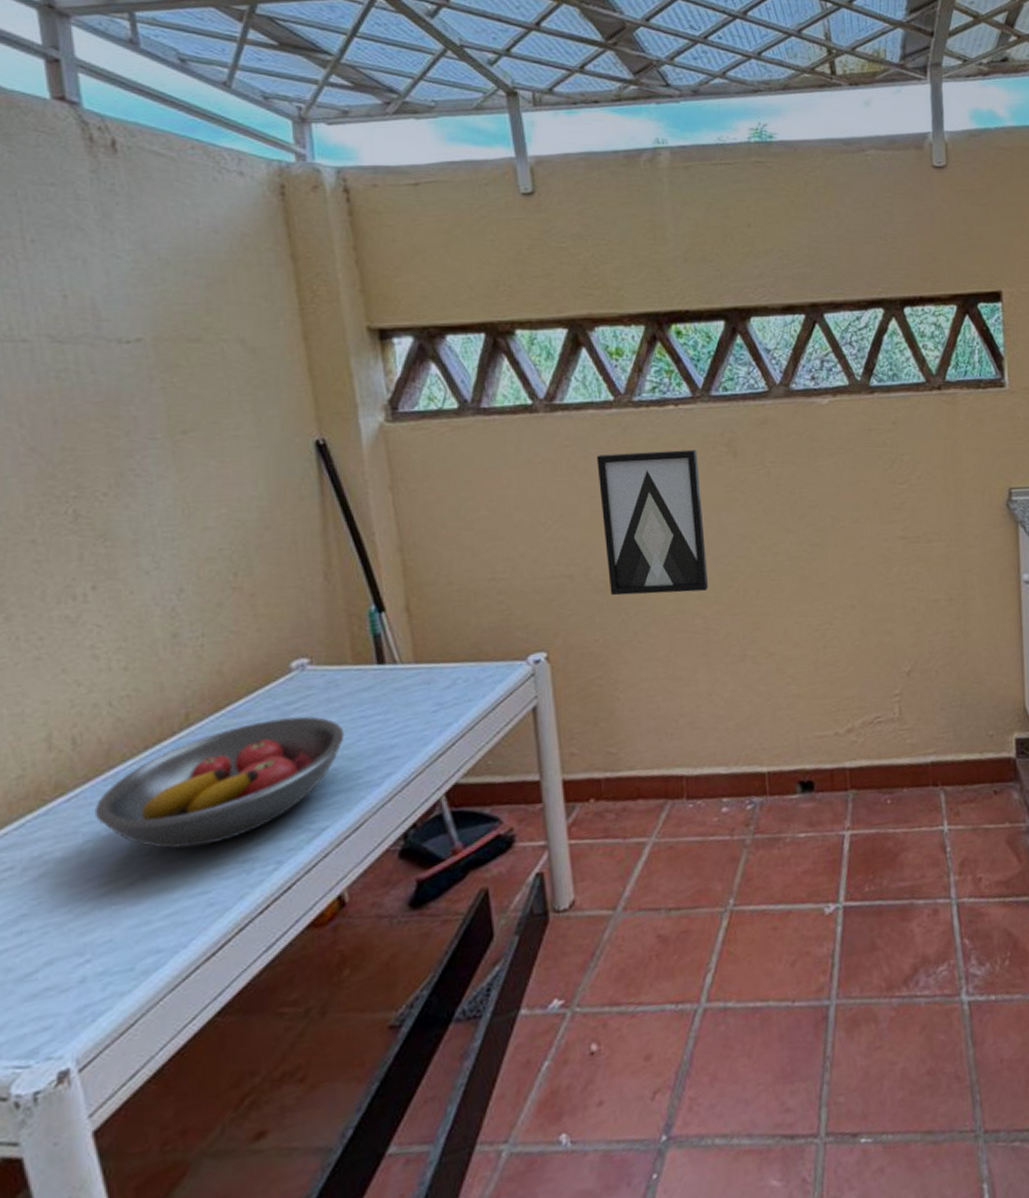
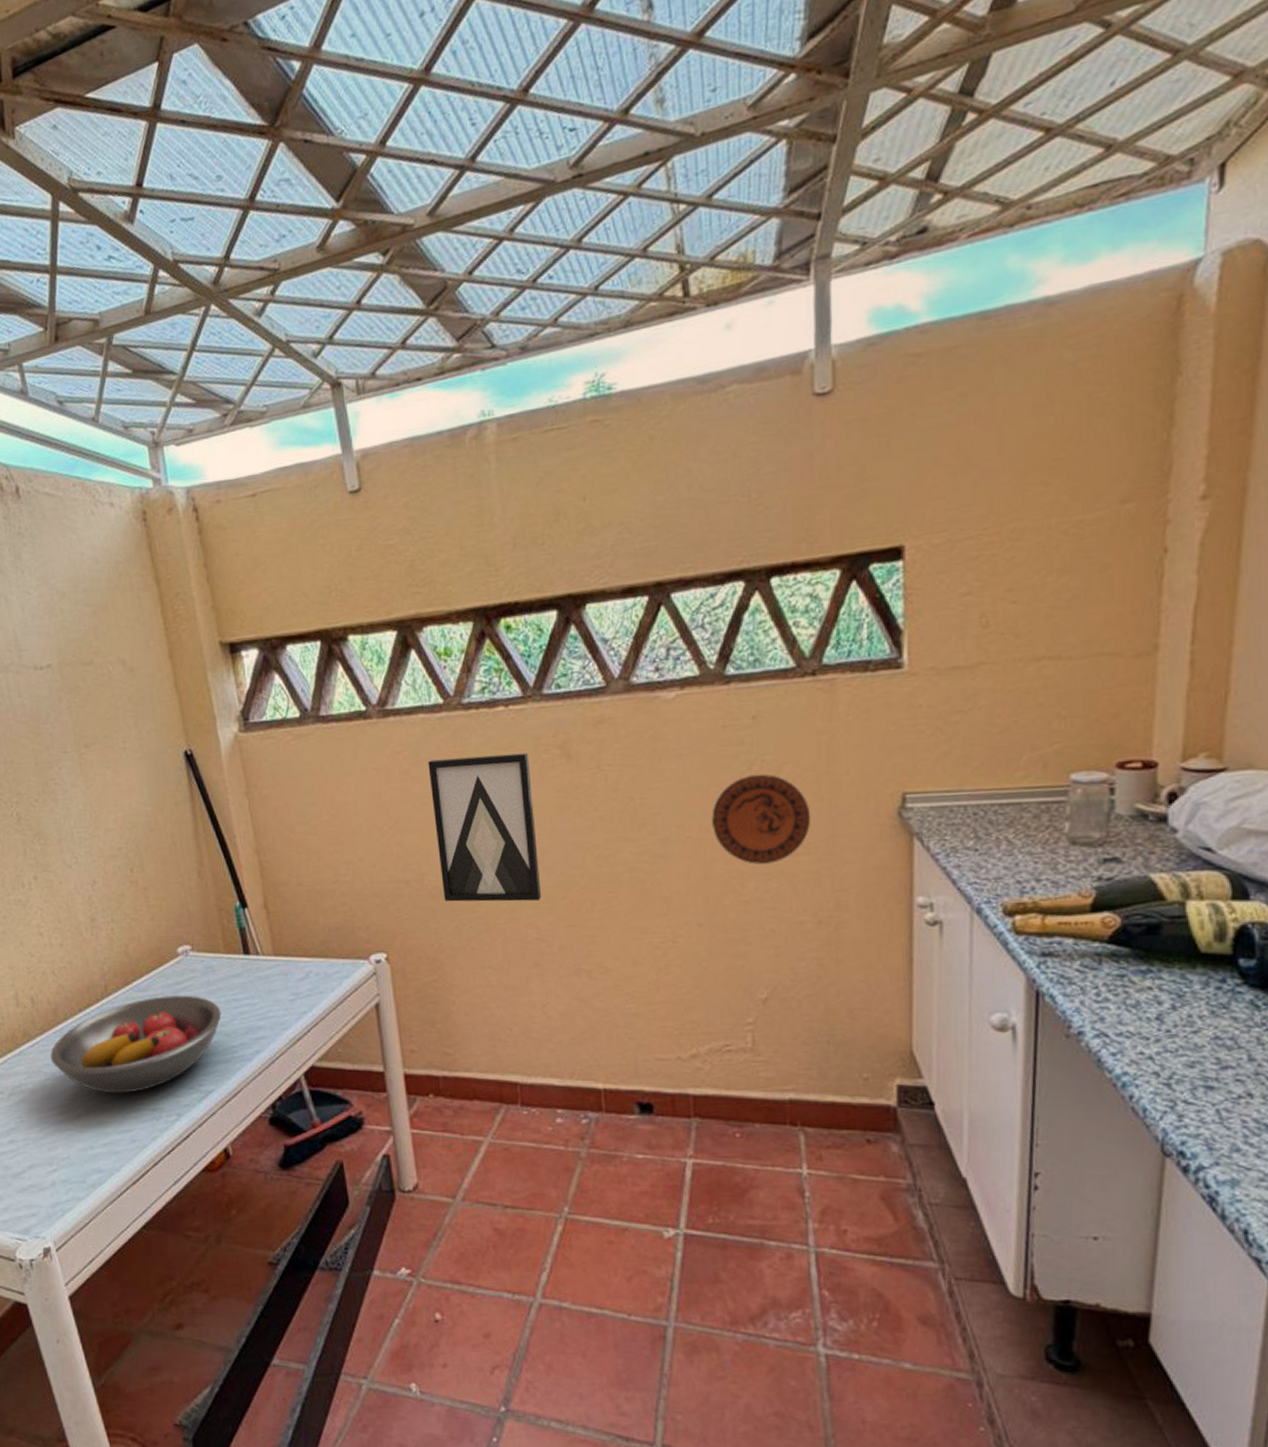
decorative plate: none [861,471,941,551] -> present [711,774,811,865]

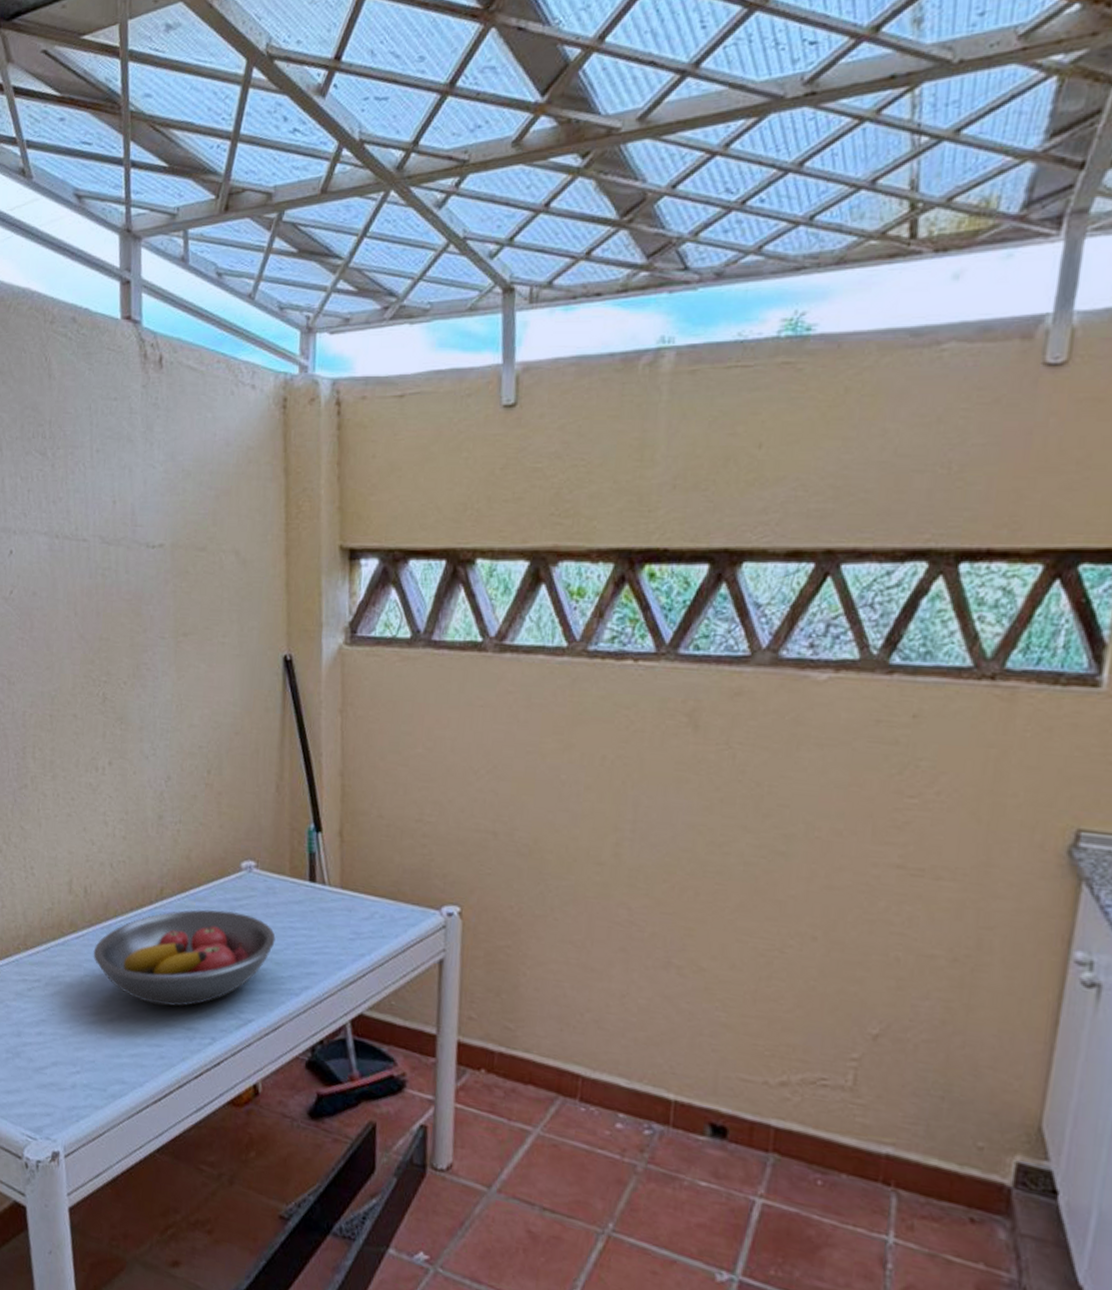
wall art: present [428,752,542,902] -> none [532,706,652,879]
decorative plate: present [711,774,811,865] -> none [846,779,965,885]

